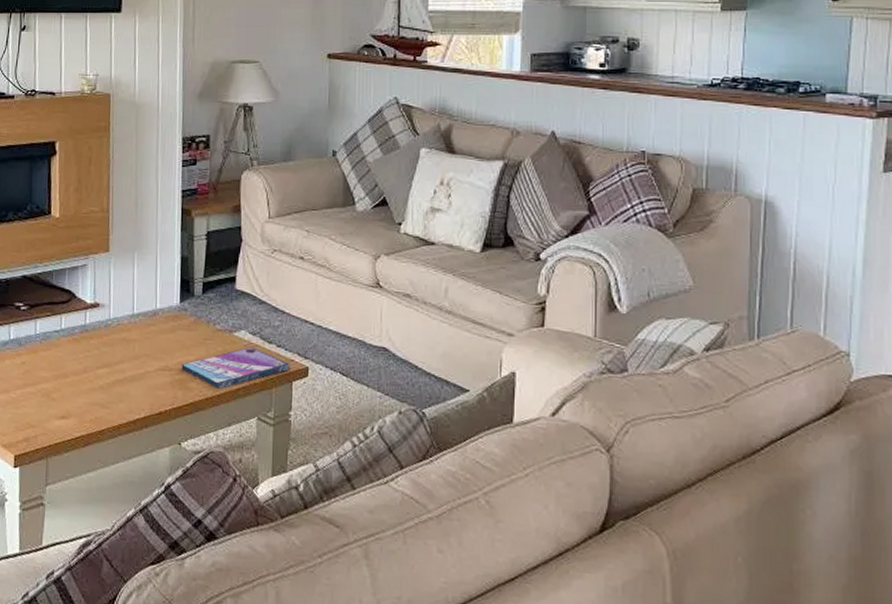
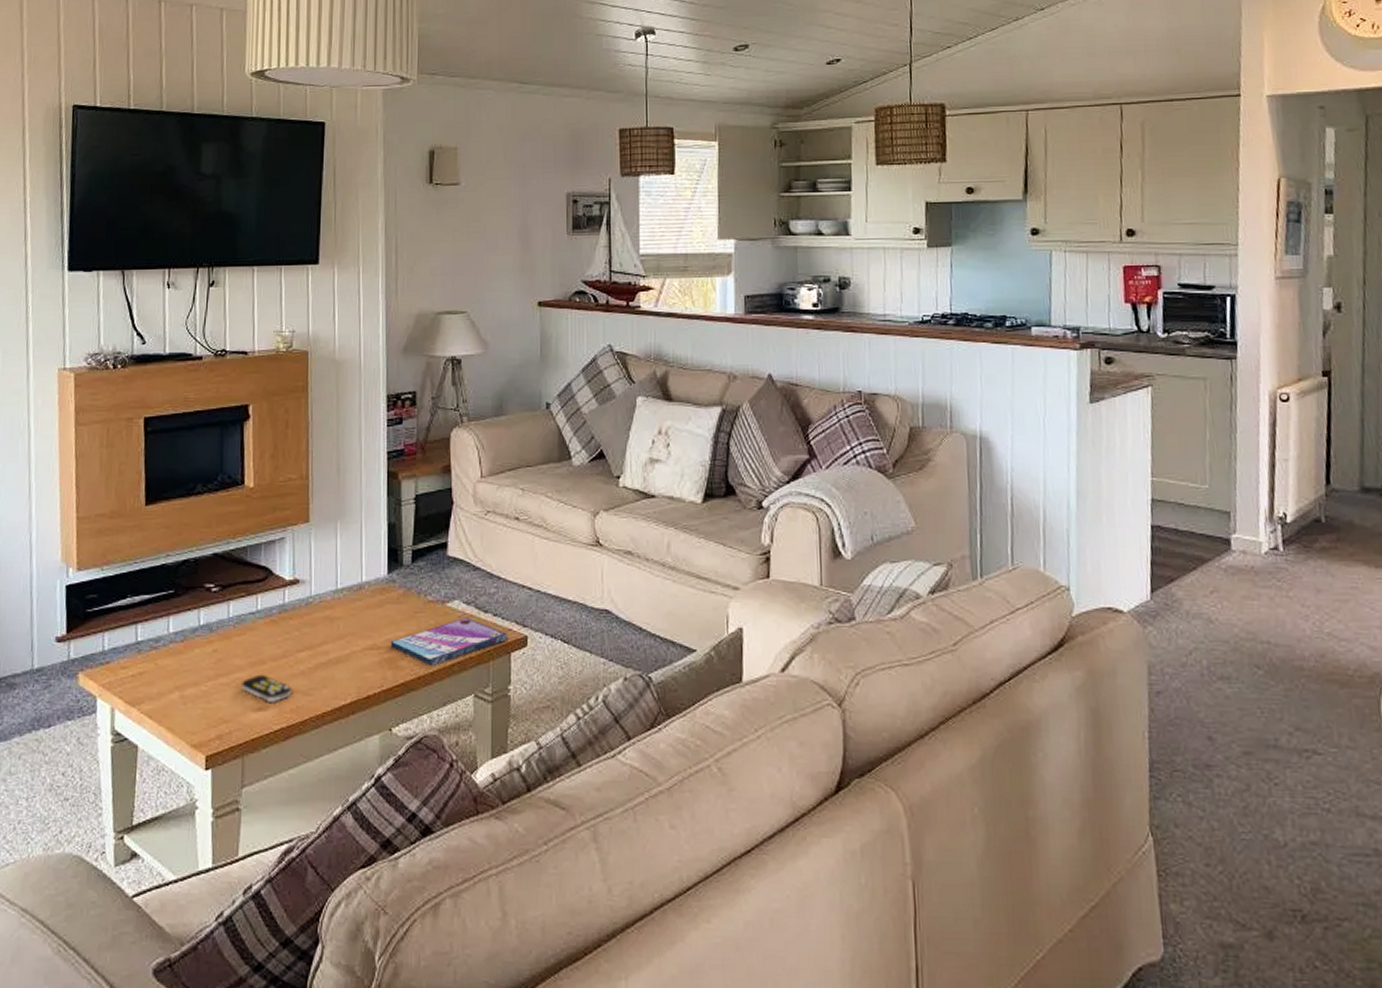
remote control: none [47,386,91,412] -> present [241,674,292,702]

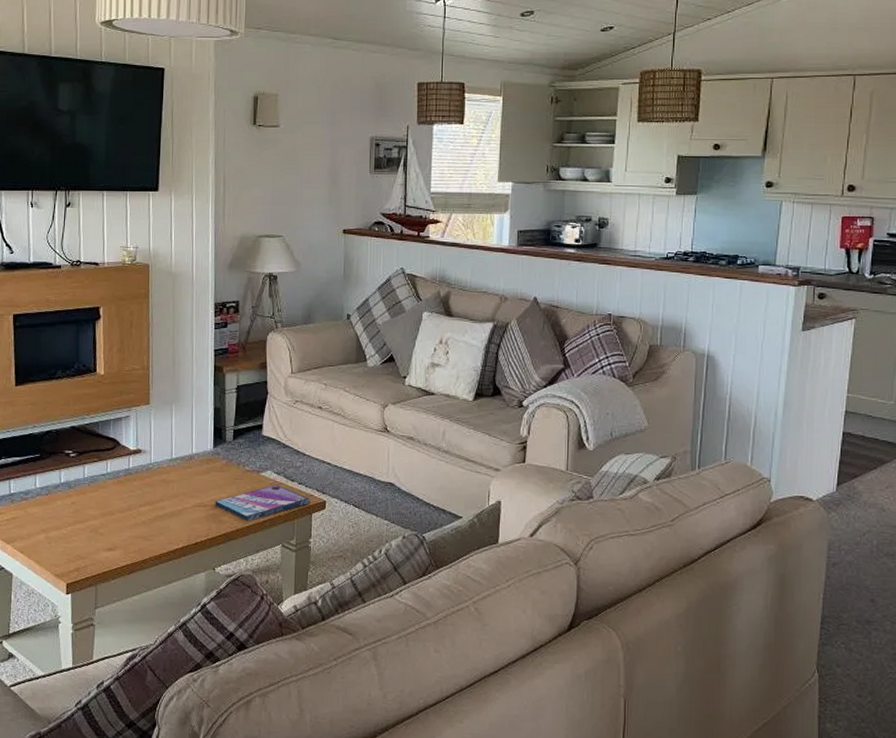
remote control: present [241,674,292,702] -> none [95,522,135,545]

